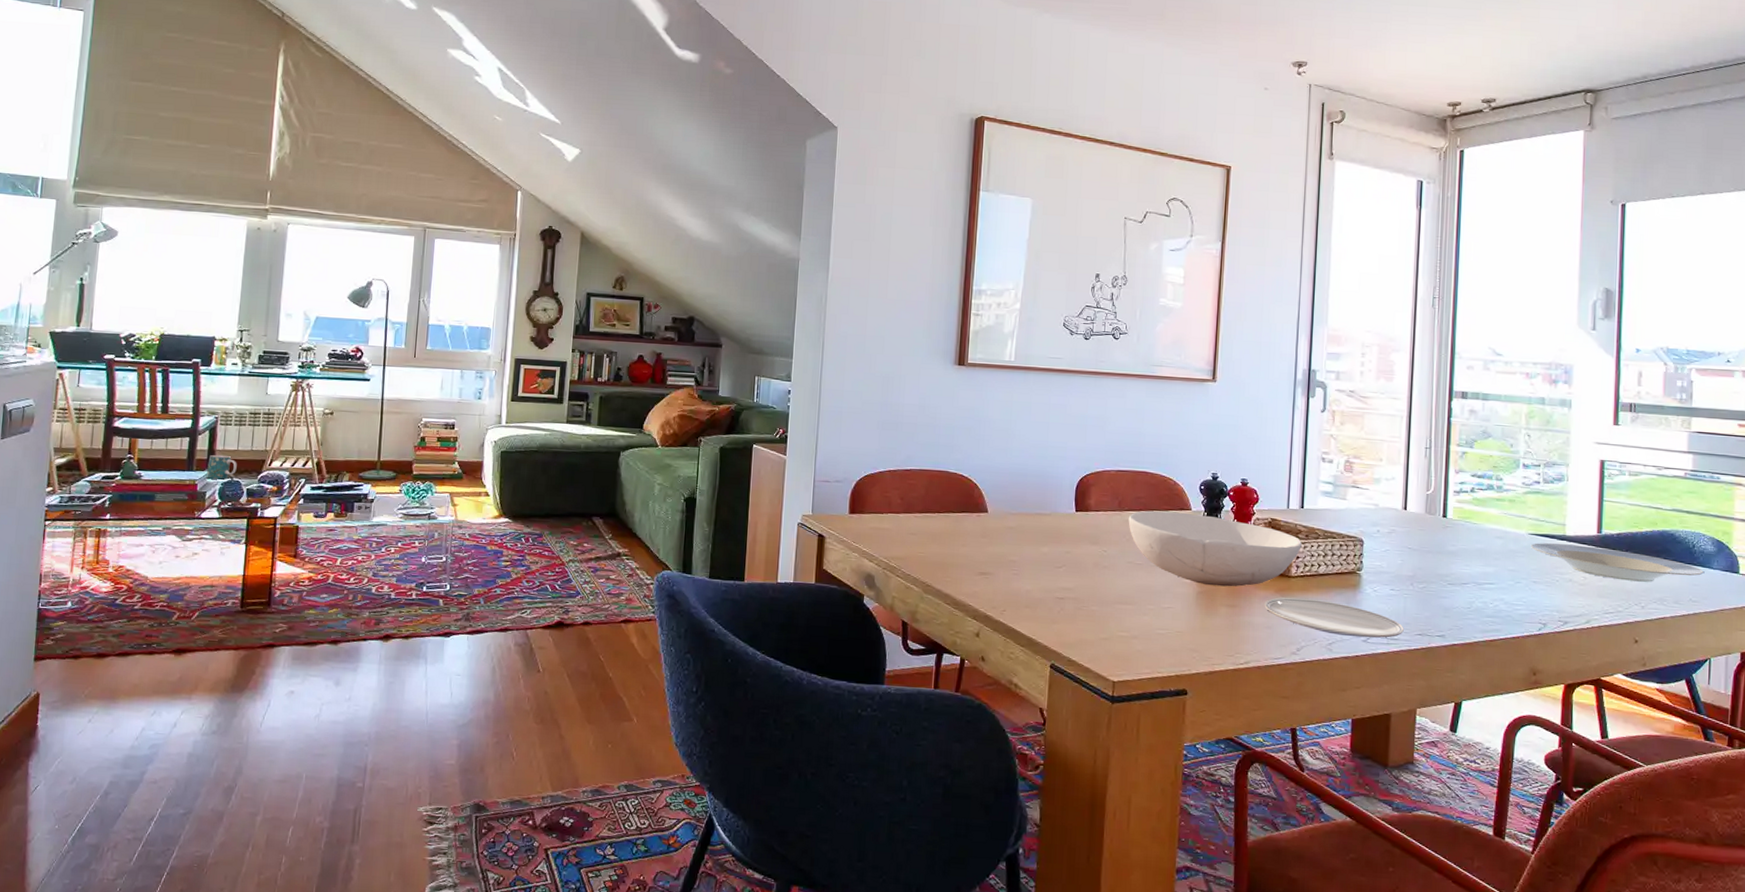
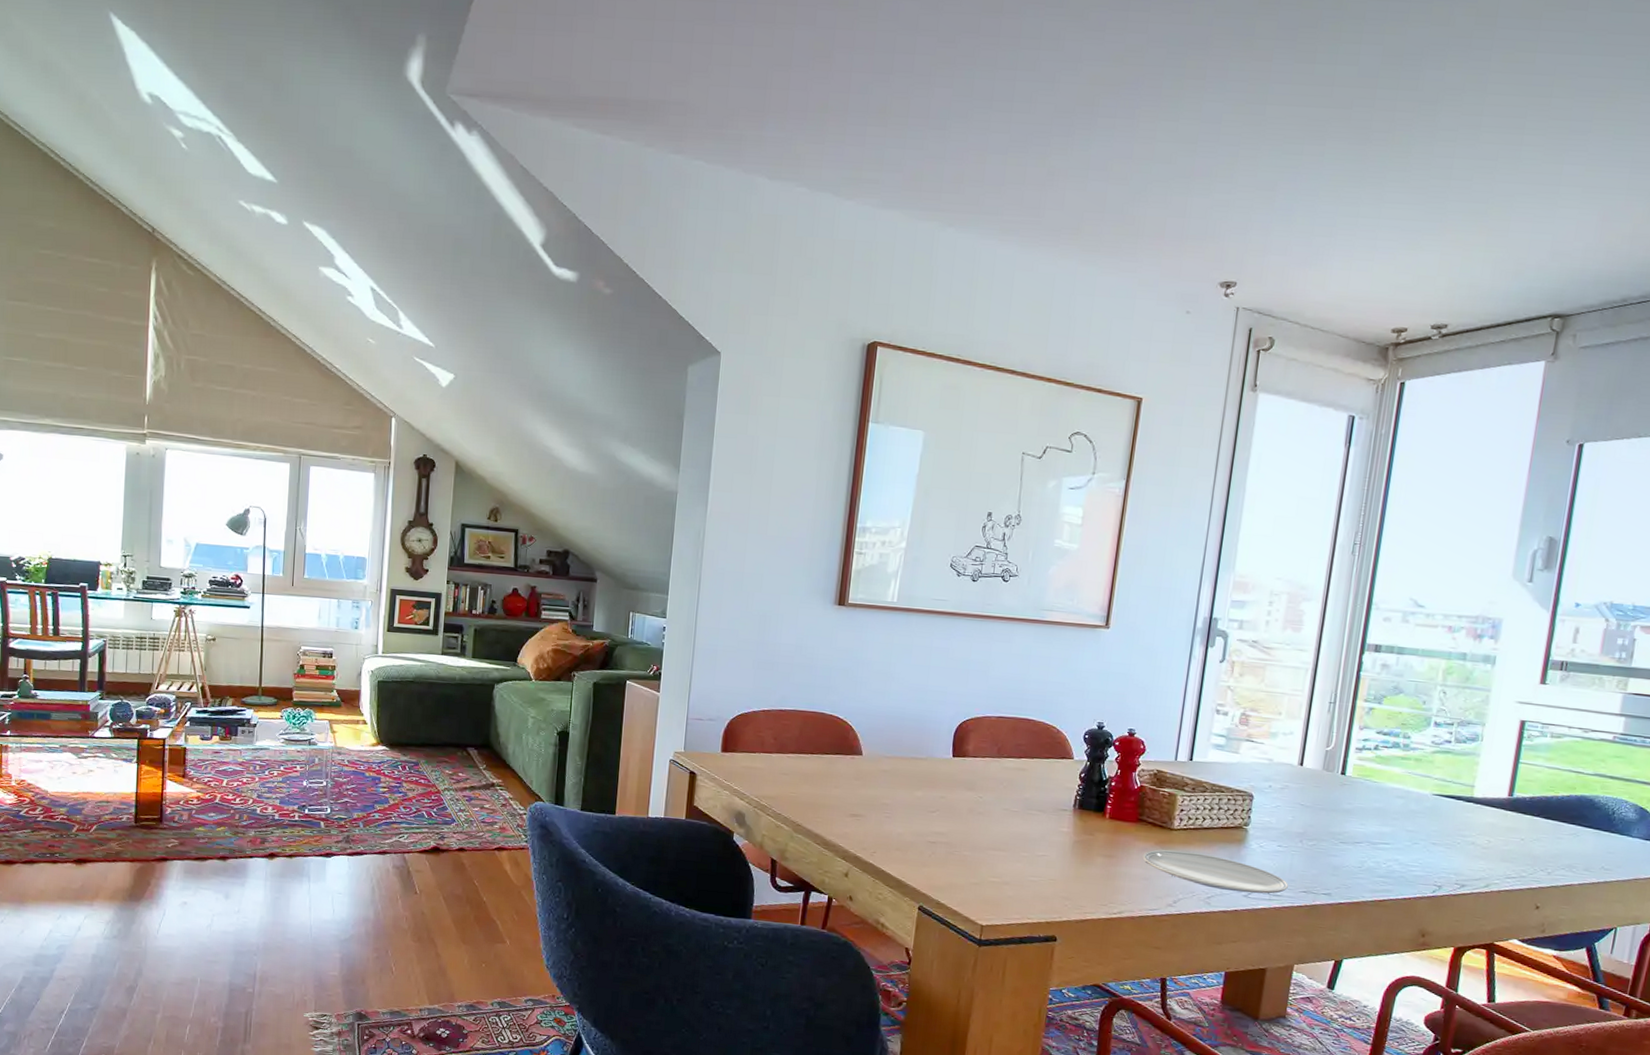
mug: present [206,454,237,480] -> none [97,676,126,701]
bowl: present [1128,510,1302,587] -> none [1006,758,1188,838]
plate: present [1530,543,1704,582] -> none [1433,804,1621,848]

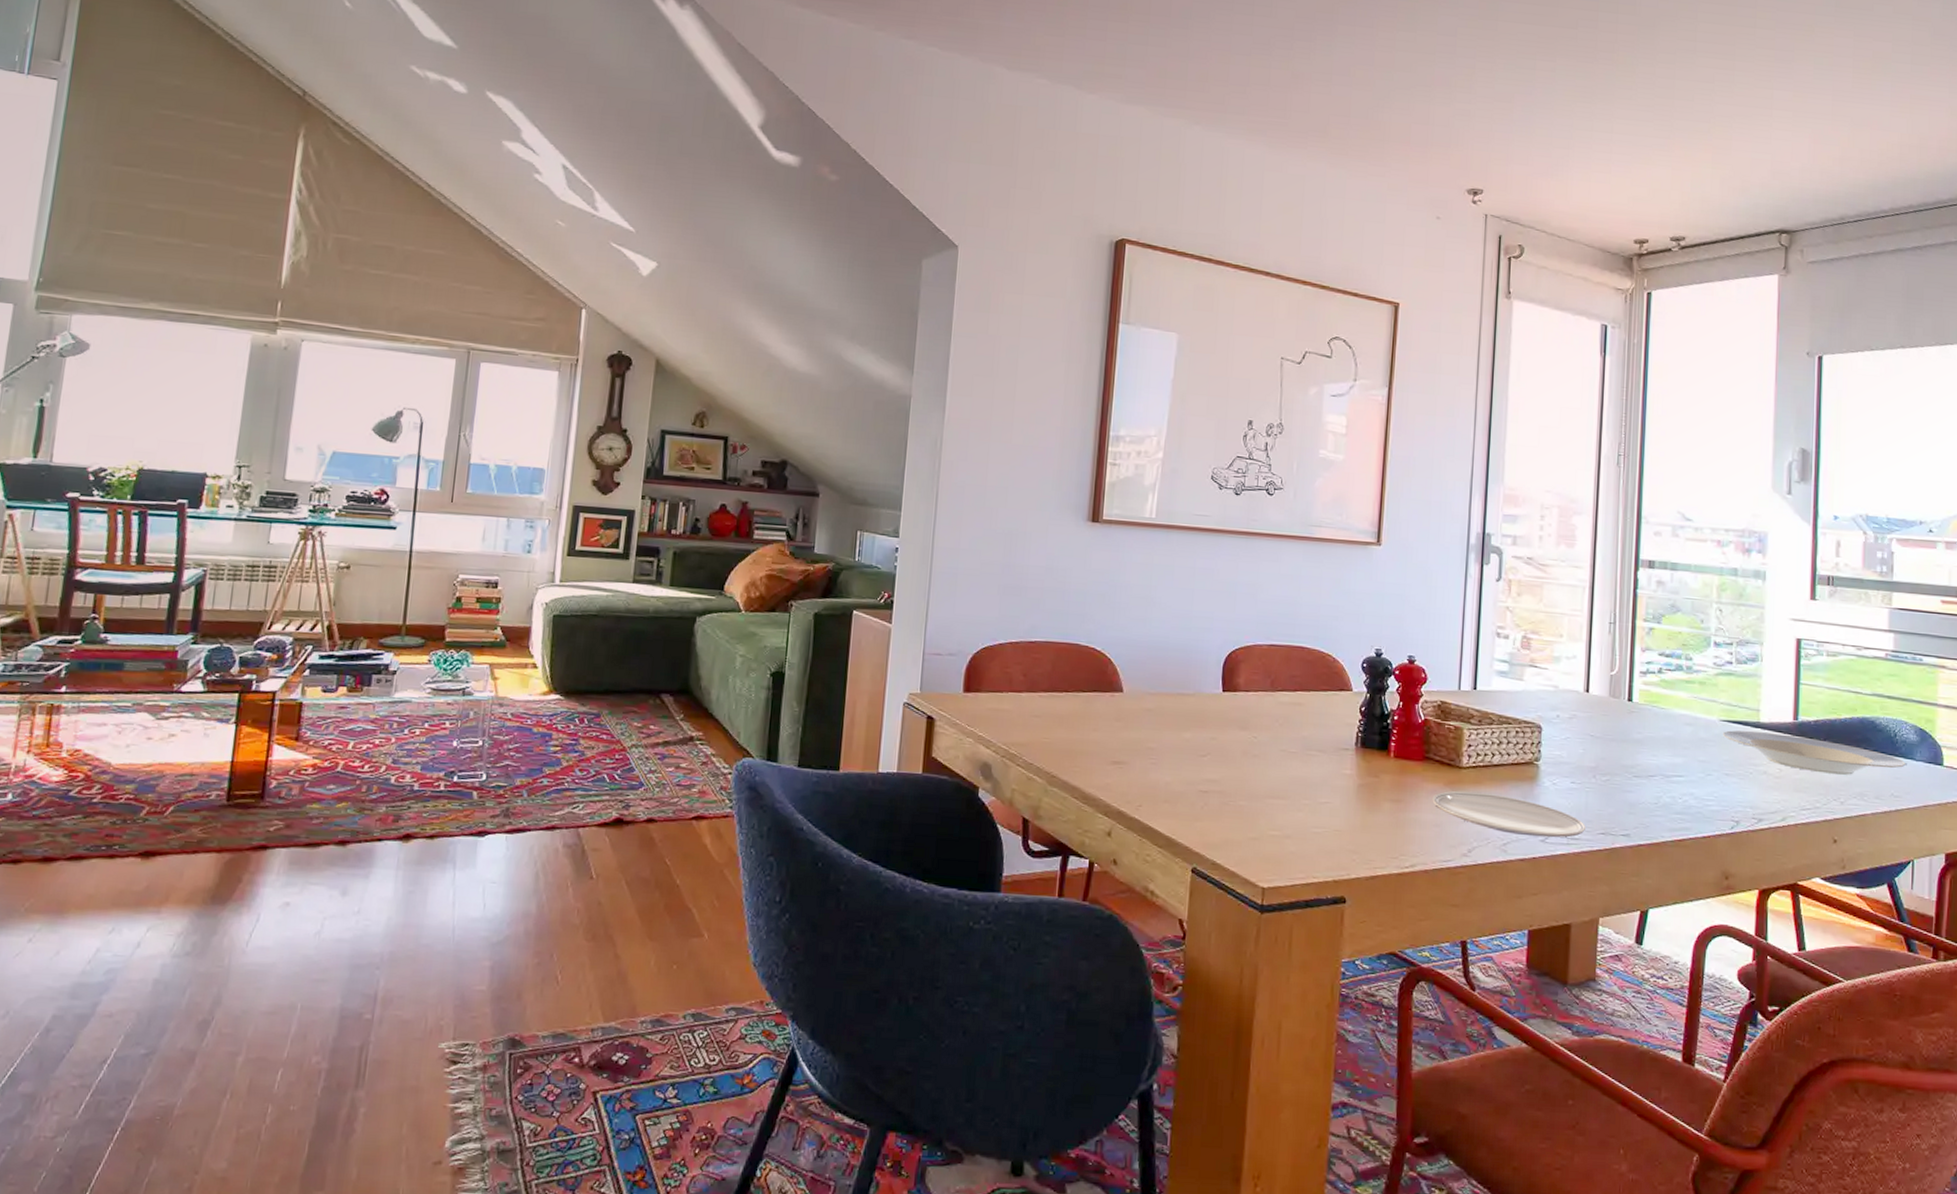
plate: none [1433,804,1621,848] -> present [1722,730,1906,775]

